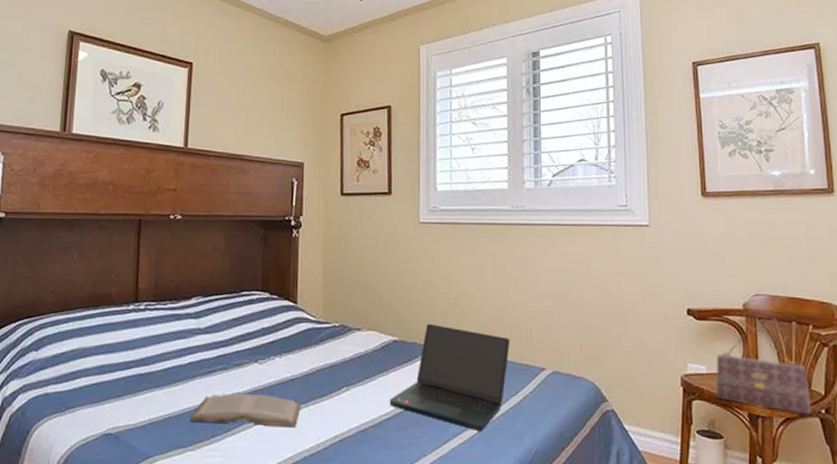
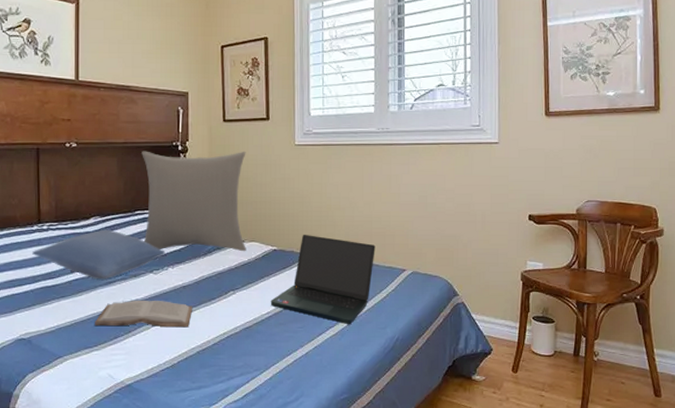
pillow: none [126,311,273,368] -> present [32,229,165,280]
pillow: none [250,225,365,342] -> present [142,151,246,252]
handbag: present [715,328,812,415] -> none [550,229,629,301]

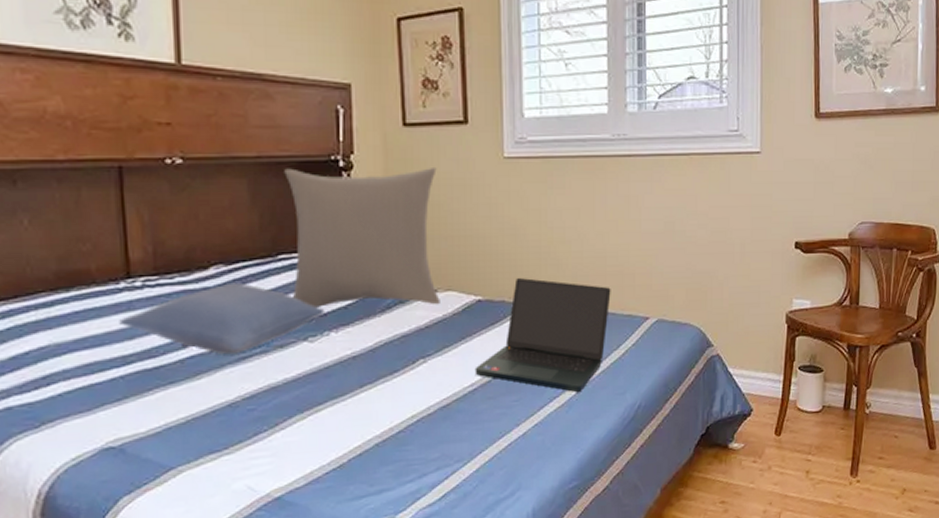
book: present [94,300,193,328] -> none [222,378,368,420]

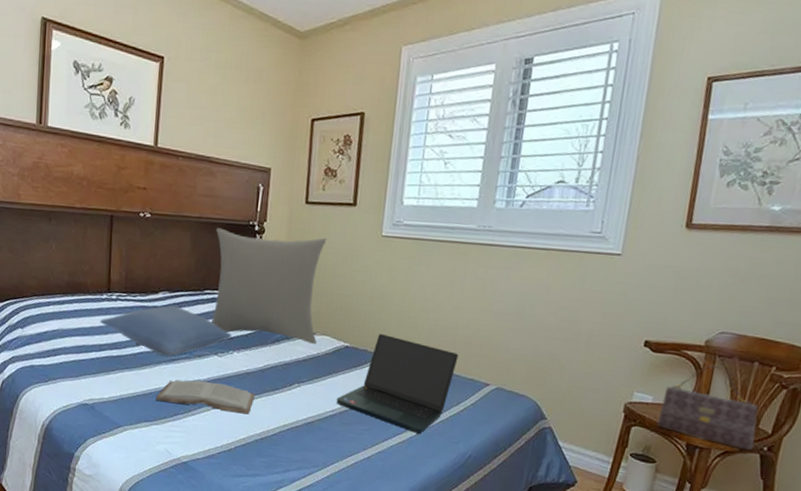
book: none [222,378,368,420] -> present [155,379,255,415]
handbag: none [818,257,905,341] -> present [657,364,759,451]

